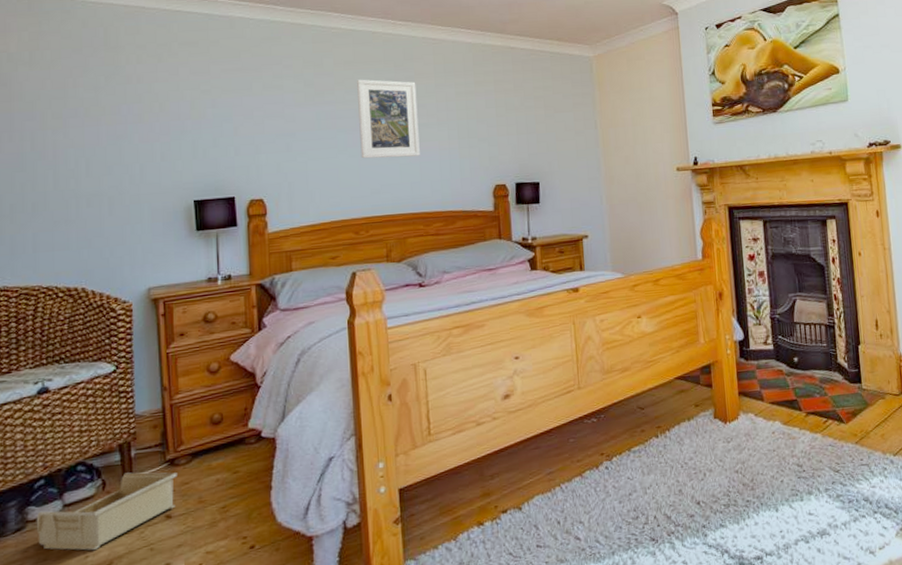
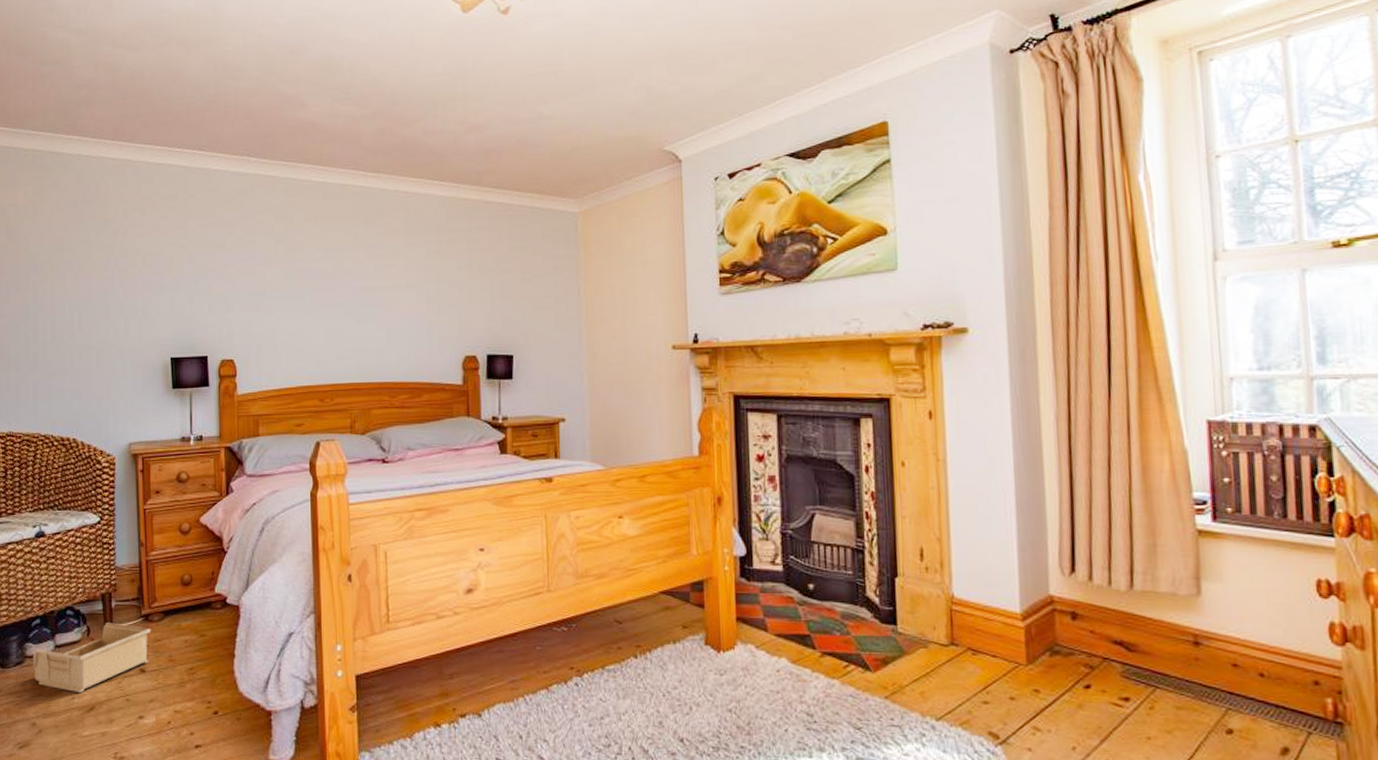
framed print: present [357,79,420,159] -> none [326,235,387,322]

